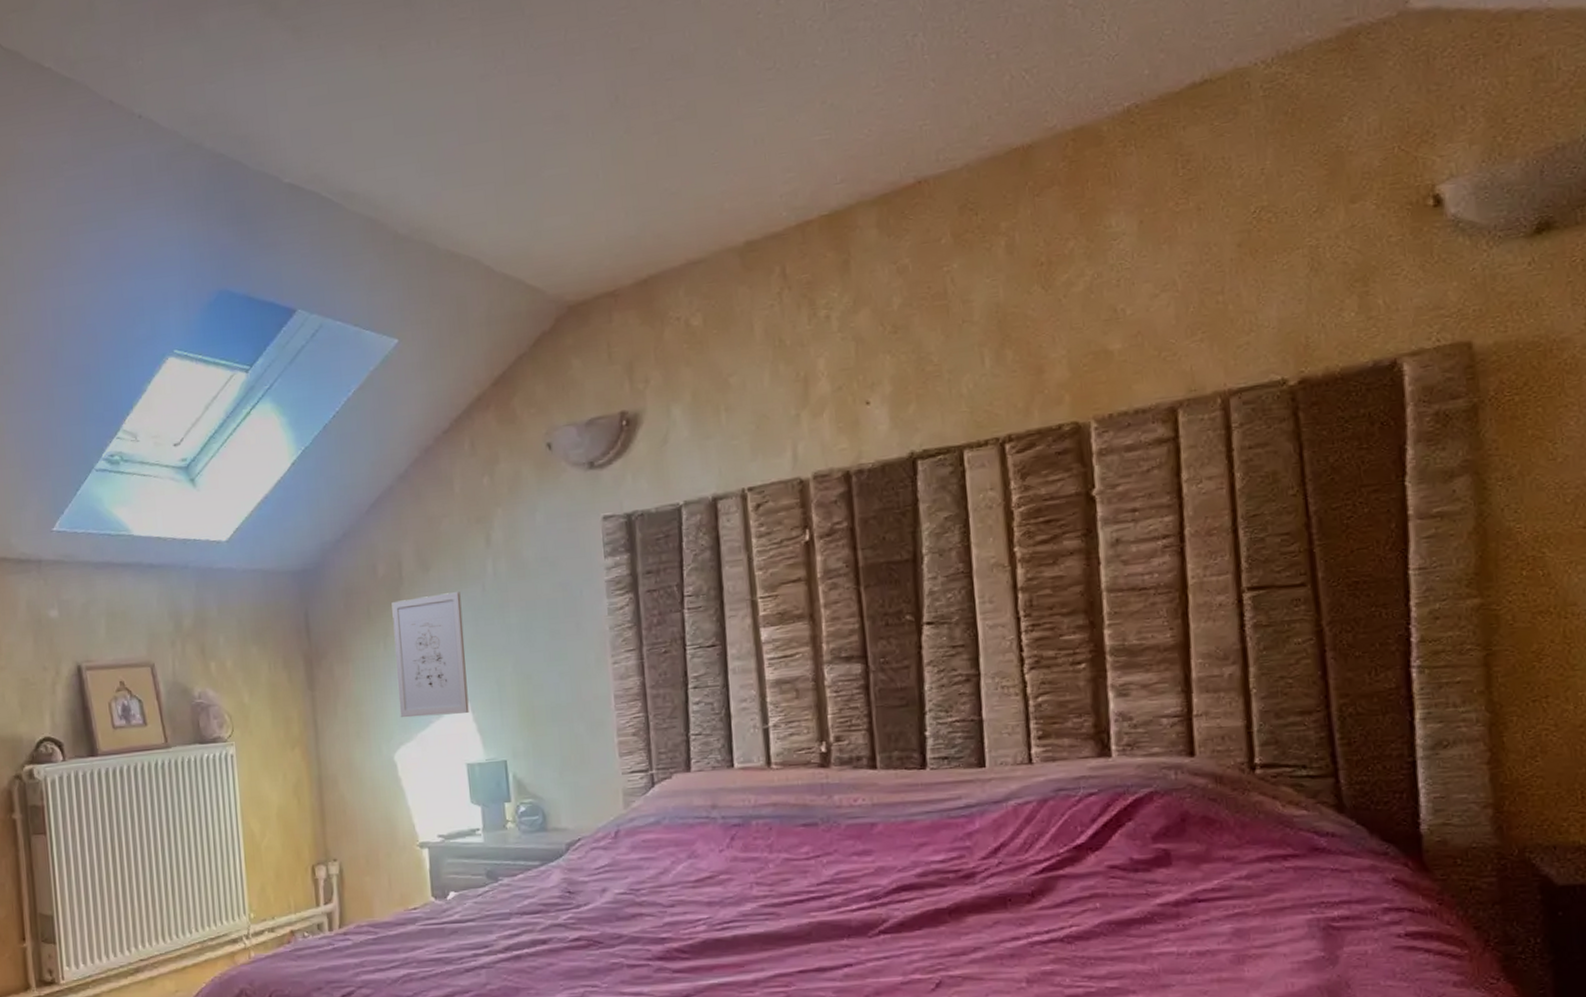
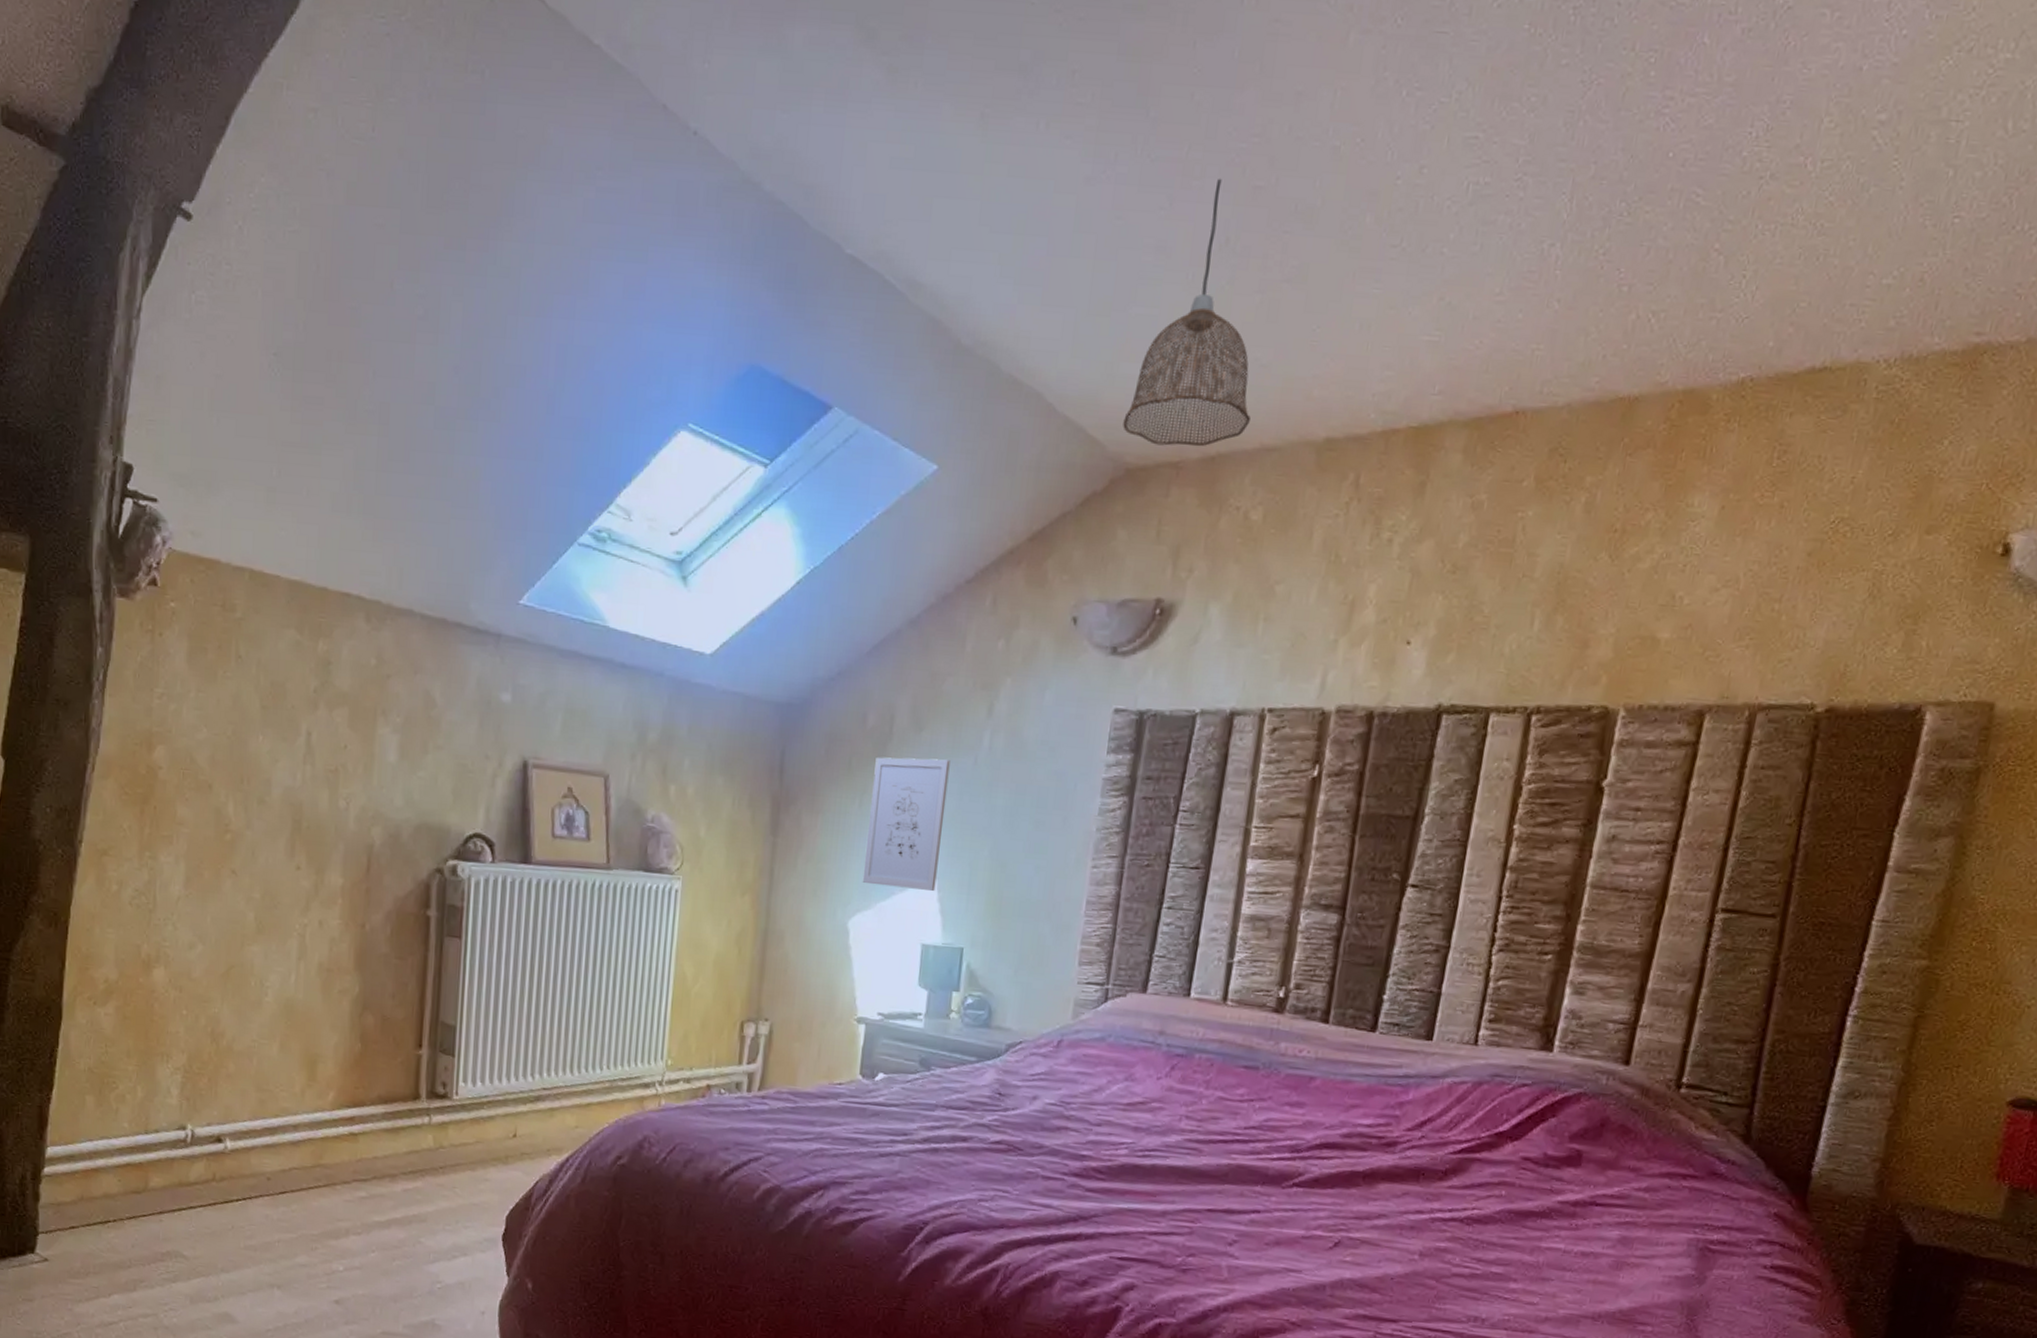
pendant lamp: none [556,49,672,281] -> present [1123,178,1251,447]

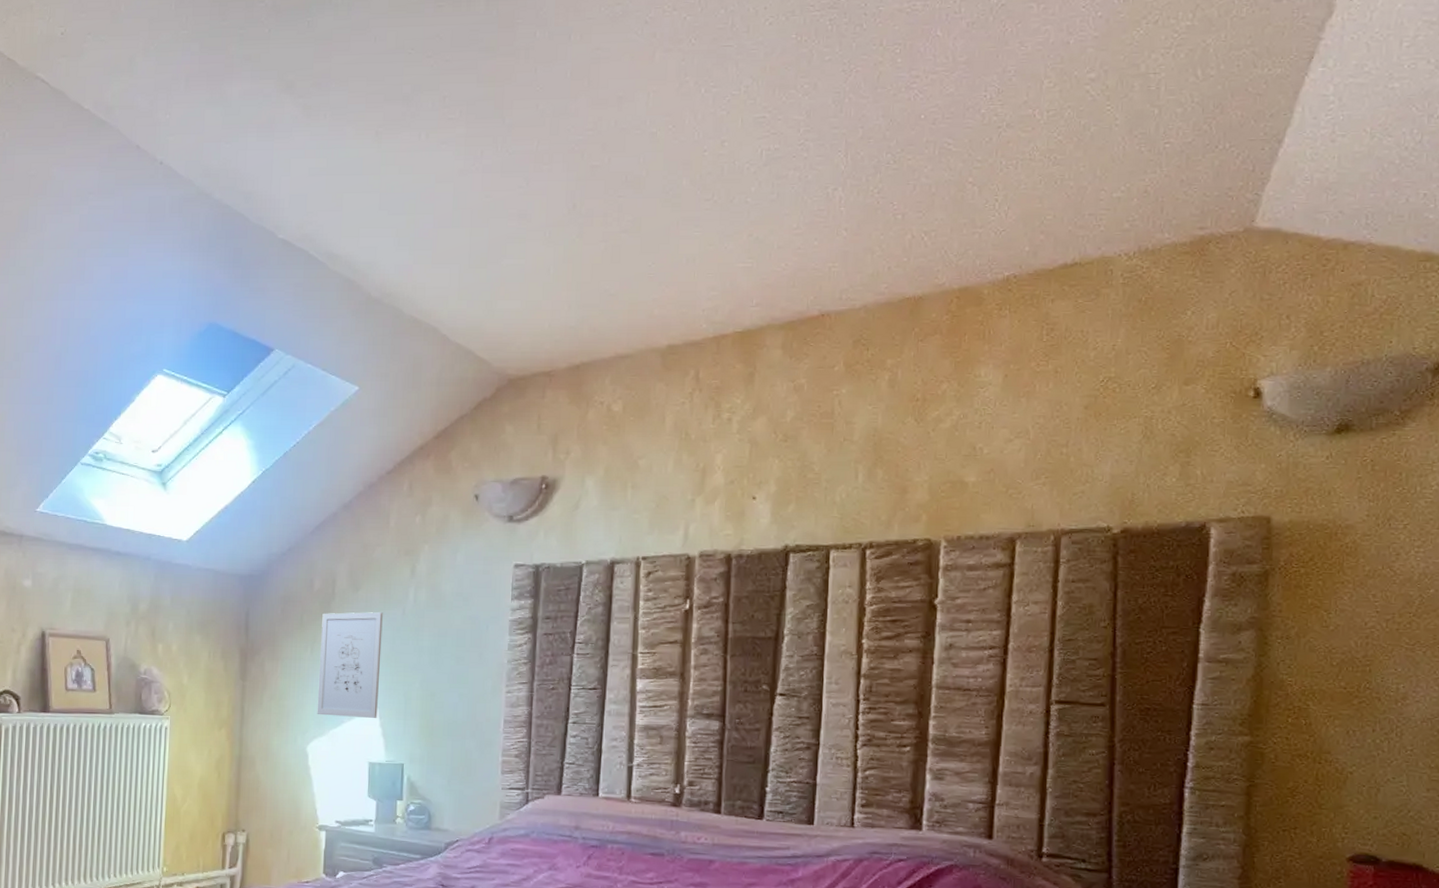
pendant lamp: present [1123,178,1251,447] -> none [503,162,605,360]

